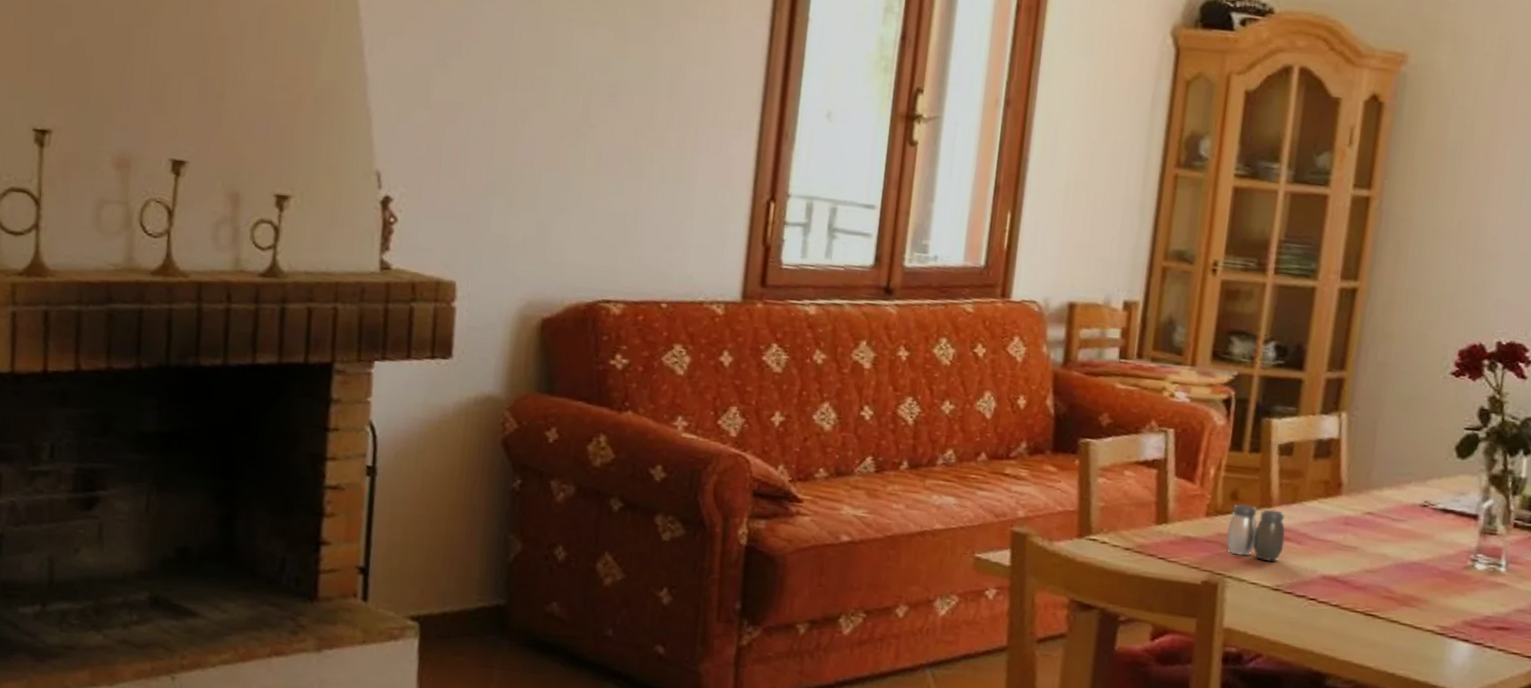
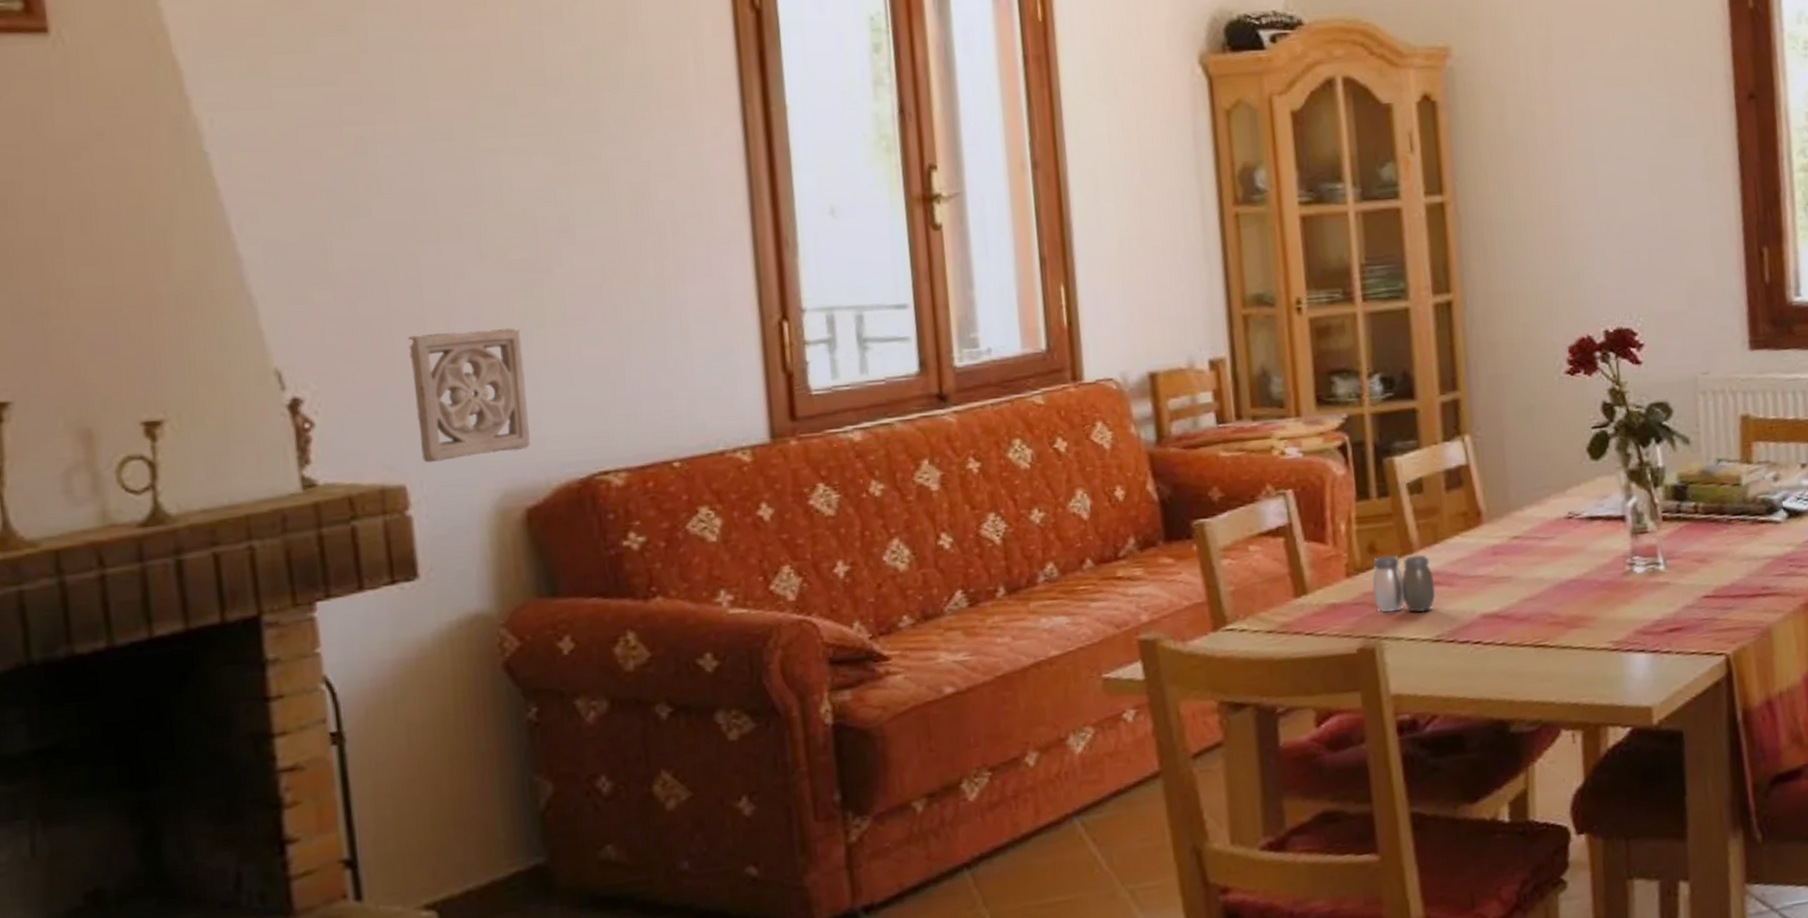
wall ornament: none [472,162,564,270] -> present [408,328,531,462]

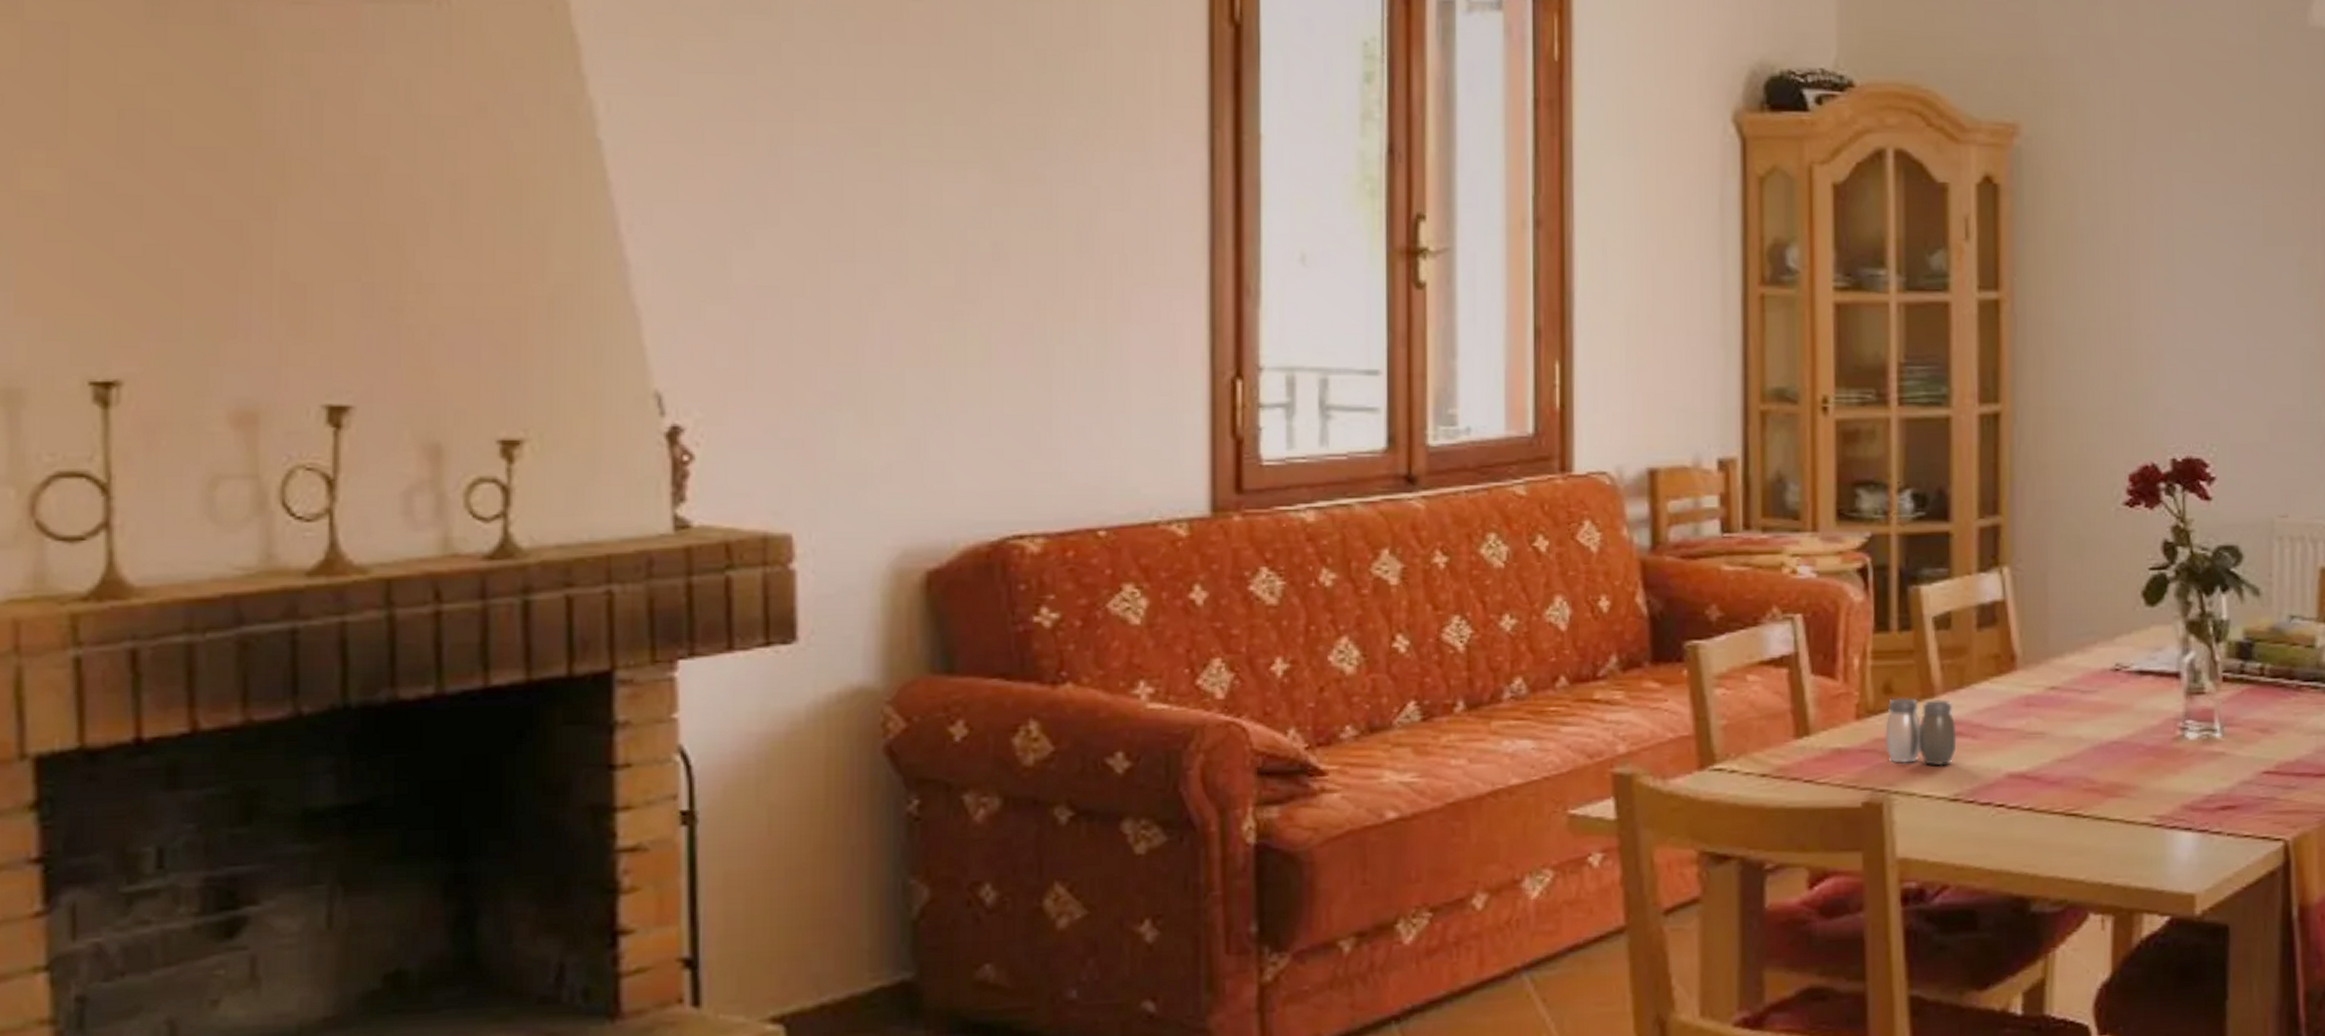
wall ornament: present [408,328,531,462] -> none [809,363,939,510]

